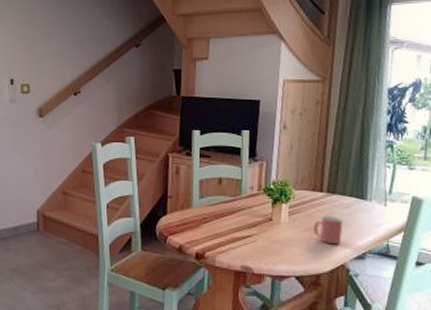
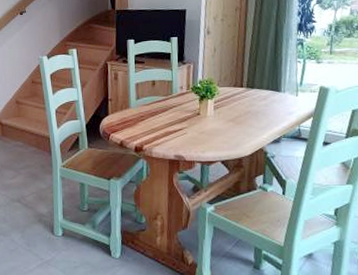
mug: present [313,215,343,245] -> none [235,107,261,132]

